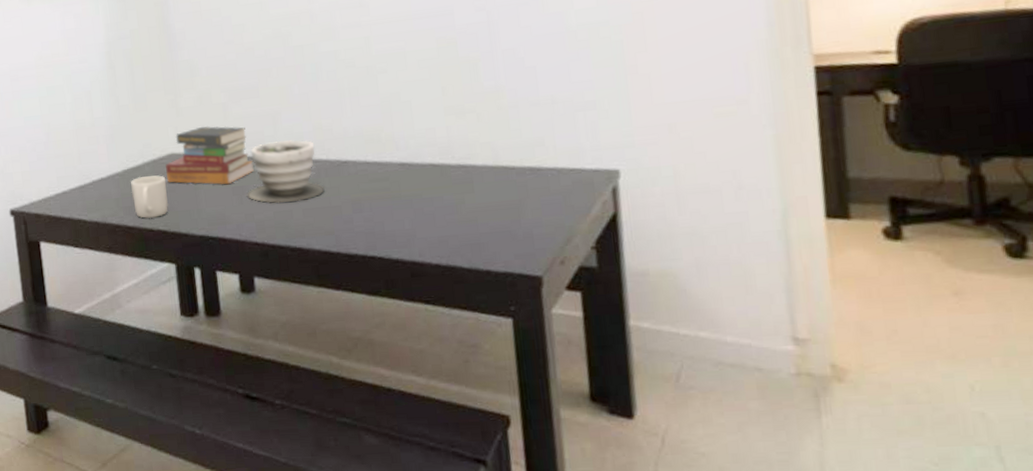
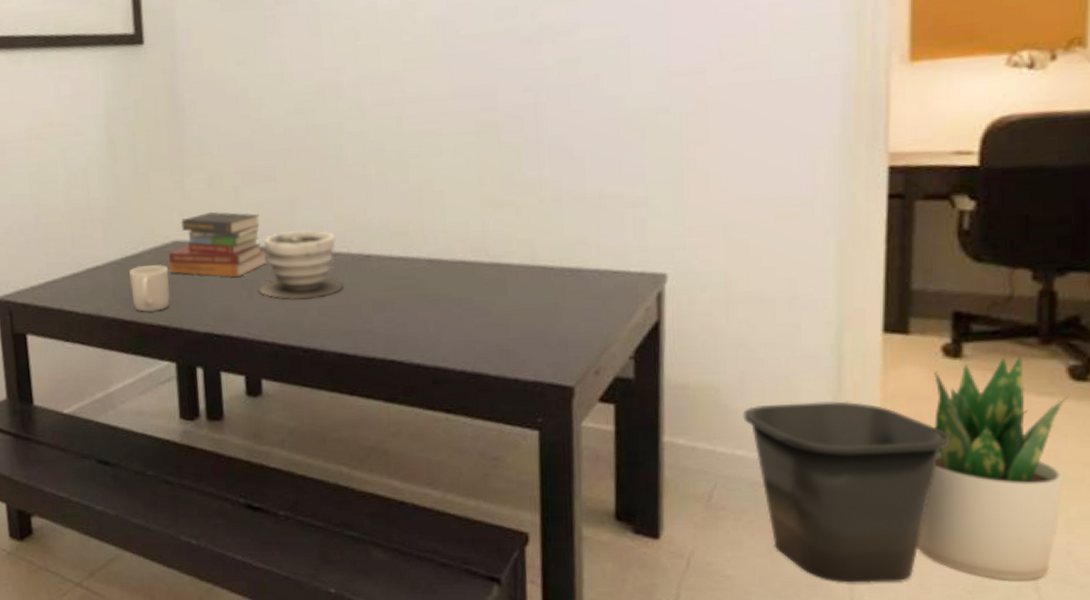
waste bin: none [702,283,902,457] -> present [743,401,951,583]
planter: none [878,235,1014,453] -> present [916,355,1070,582]

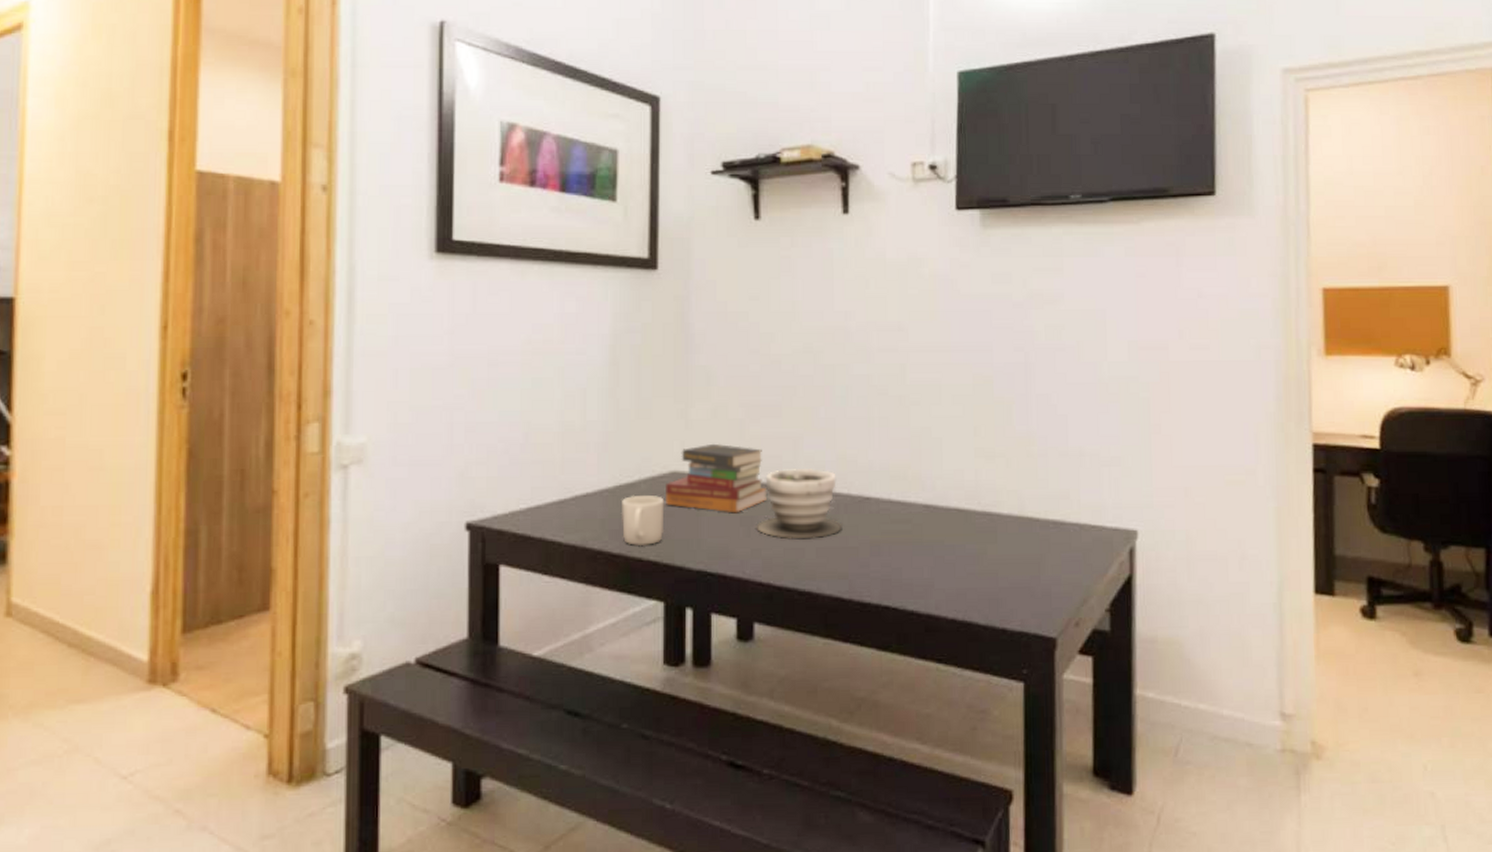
waste bin: present [743,401,951,583] -> none [1203,657,1372,836]
planter: present [916,355,1070,582] -> none [1349,618,1459,832]

